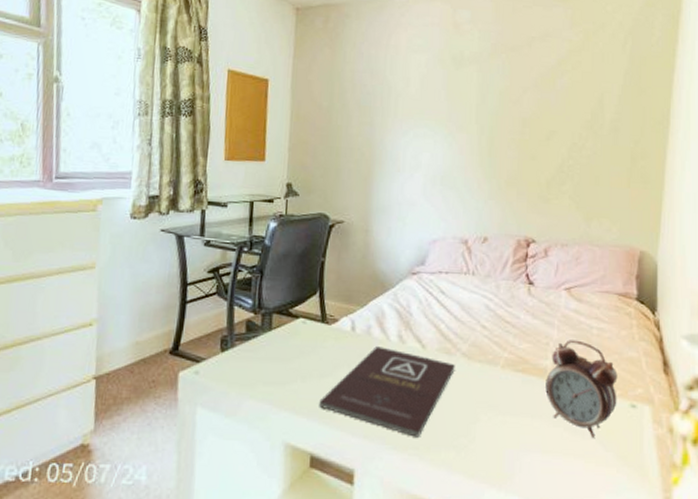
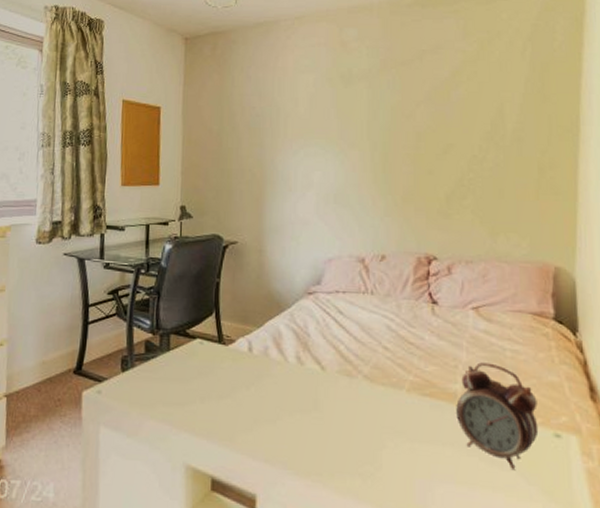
book: present [319,346,455,437] -> none [218,368,357,463]

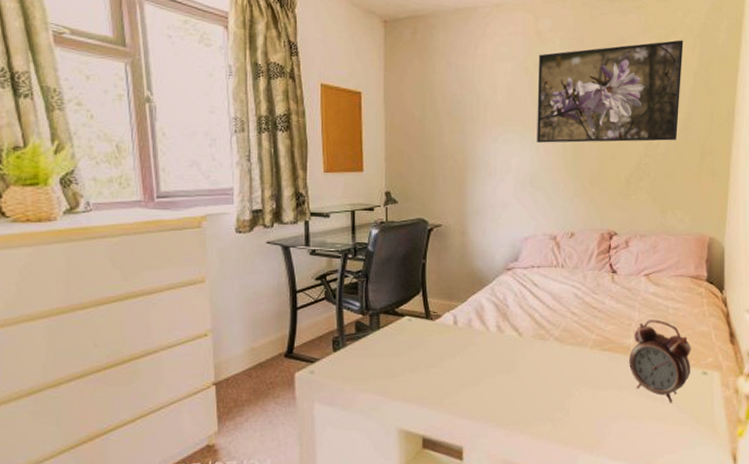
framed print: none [342,43,511,157] -> present [537,40,684,143]

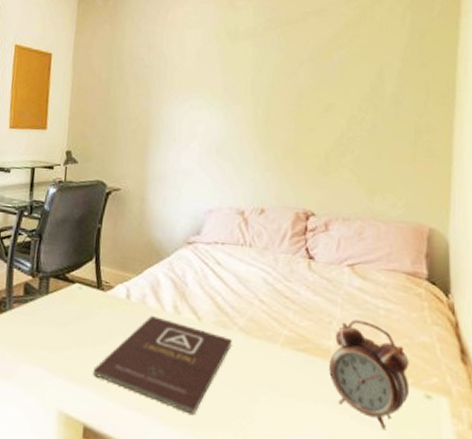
book: none [428,337,549,415] -> present [93,316,232,415]
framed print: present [537,40,684,143] -> none [225,10,392,116]

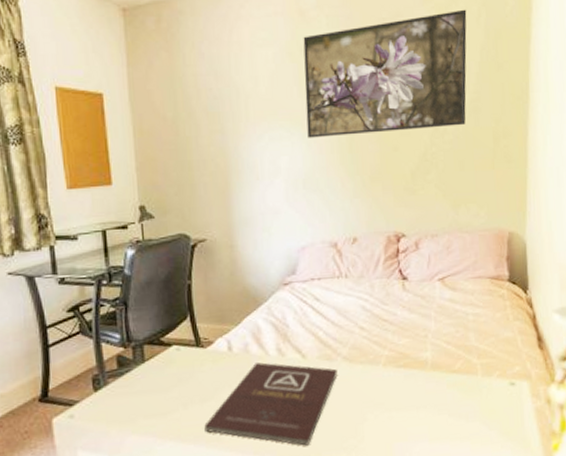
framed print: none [225,10,392,116] -> present [303,9,467,138]
alarm clock: present [329,319,410,429] -> none [427,328,497,419]

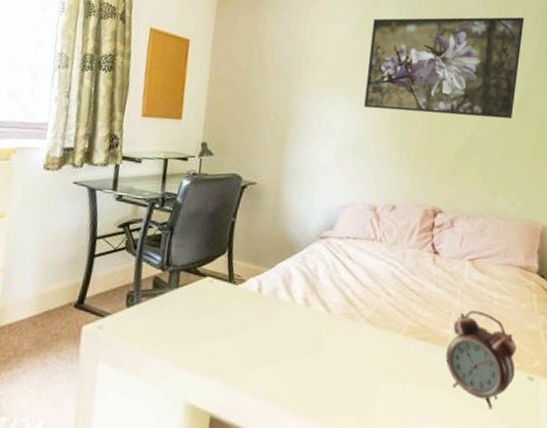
book: present [204,362,338,446] -> none [221,308,359,402]
alarm clock: none [427,328,497,419] -> present [446,310,517,408]

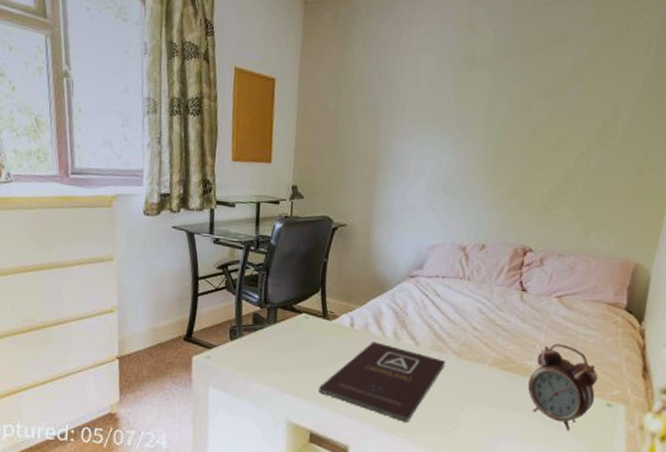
book: none [221,308,359,402] -> present [319,342,445,422]
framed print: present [364,17,524,120] -> none [456,38,637,154]

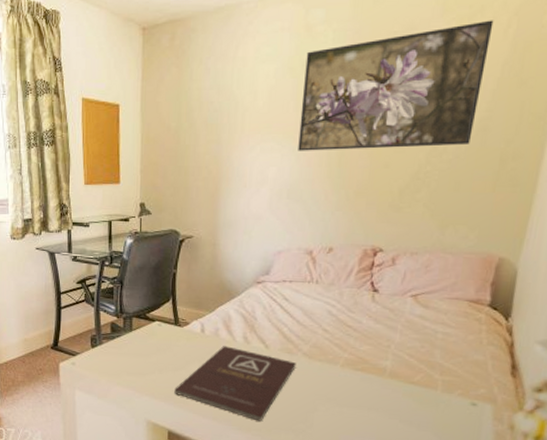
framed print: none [456,38,637,154] -> present [298,20,494,151]
alarm clock: present [528,343,598,430] -> none [383,343,460,430]

